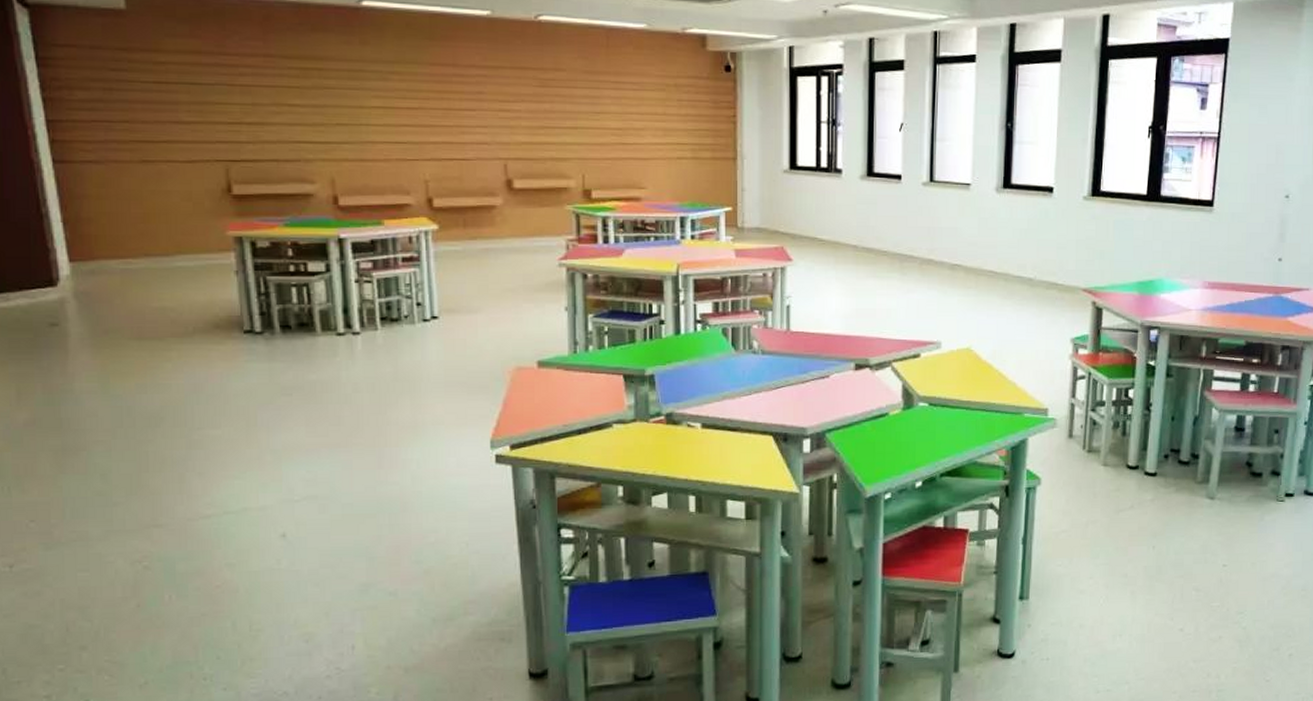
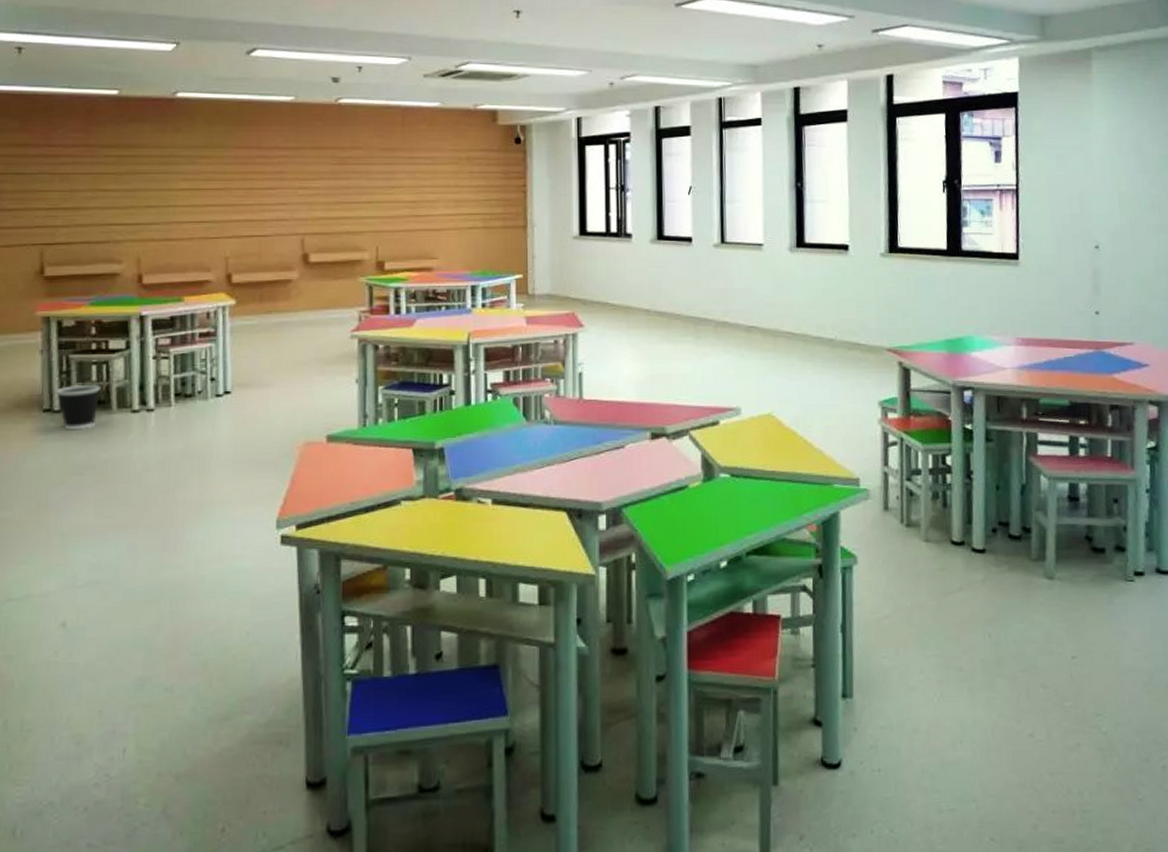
wastebasket: none [255,306,303,352] -> present [56,384,101,431]

